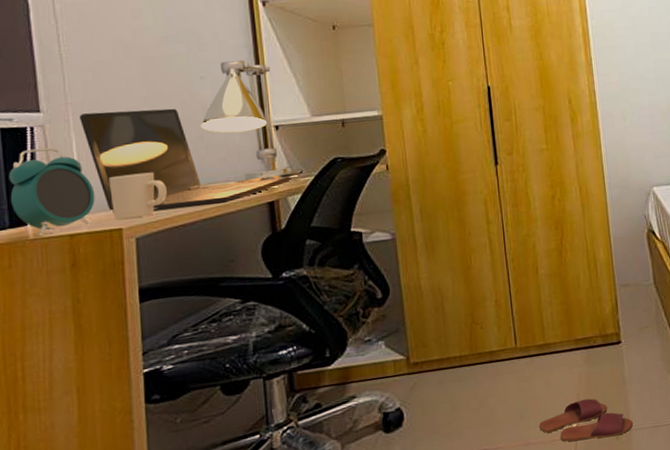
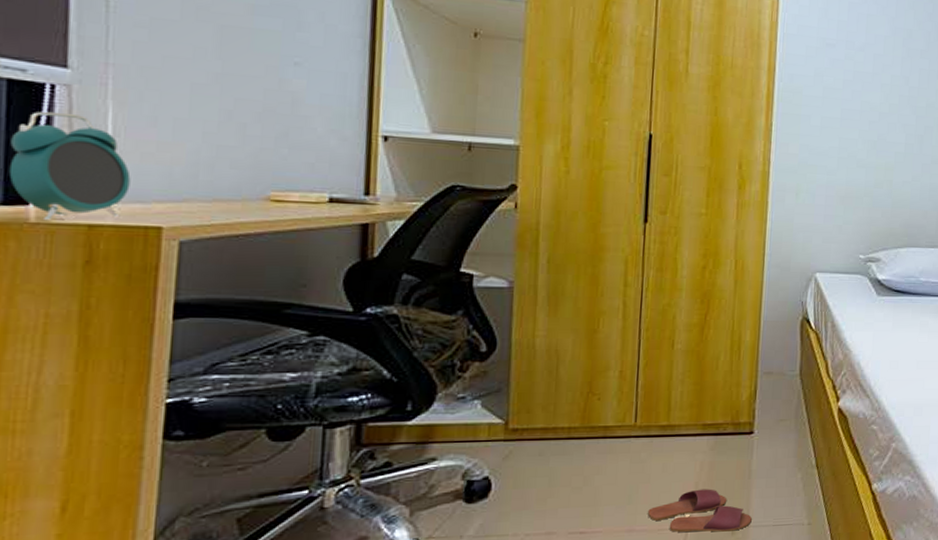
laptop: present [79,108,290,214] -> none [121,79,394,217]
mug: present [109,172,168,220] -> none [152,162,231,218]
desk lamp: present [200,60,304,184] -> none [286,48,412,199]

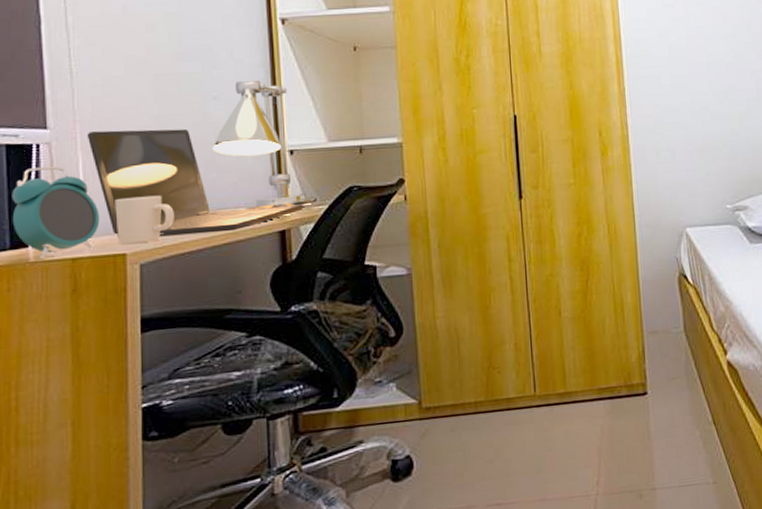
laptop: none [121,79,394,217] -> present [86,129,303,238]
mug: none [152,162,231,218] -> present [115,195,175,245]
desk lamp: none [286,48,412,199] -> present [212,80,318,211]
slippers: present [648,489,752,532] -> none [557,453,657,499]

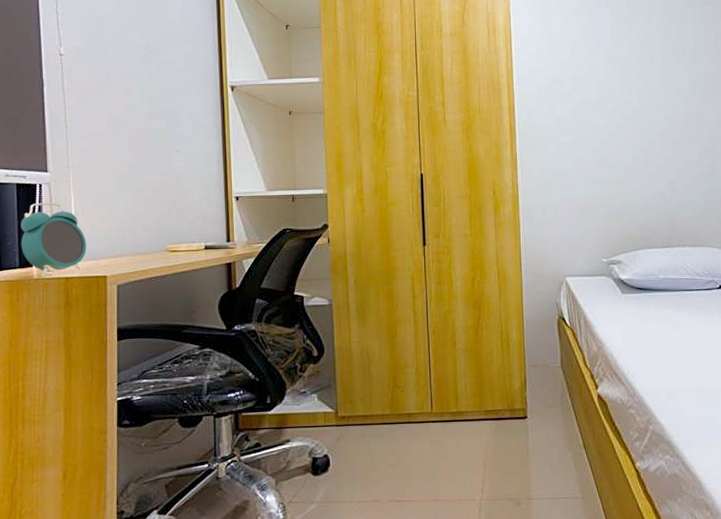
laptop: present [86,129,303,238] -> none [77,175,246,264]
mug: present [115,195,175,245] -> none [98,229,145,269]
desk lamp: present [212,80,318,211] -> none [174,137,258,245]

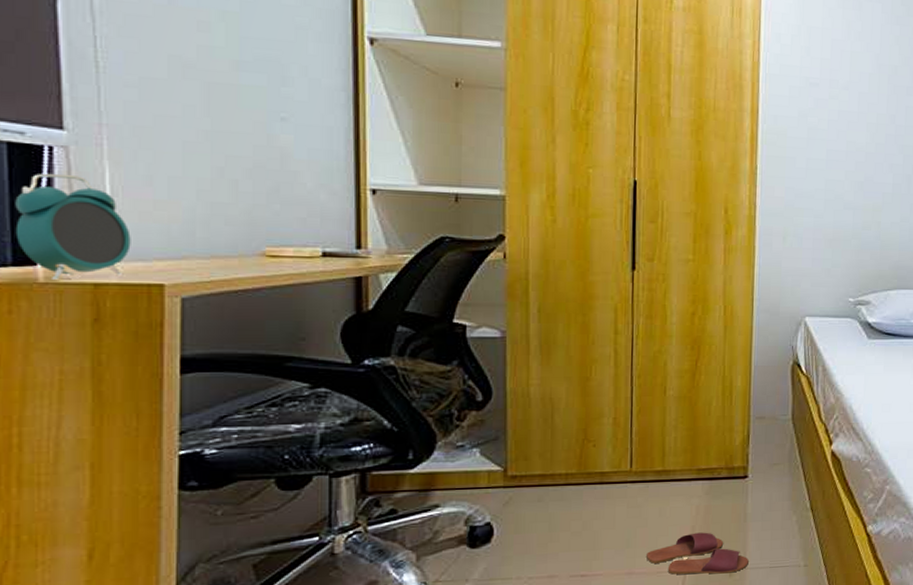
slippers: none [448,466,533,503] -> present [647,532,749,575]

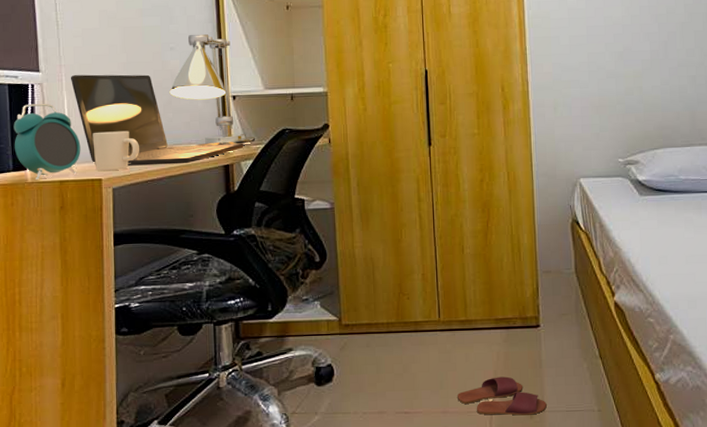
laptop: none [116,139,385,272] -> present [70,74,244,166]
mug: none [151,221,228,275] -> present [92,131,140,172]
desk lamp: none [277,103,403,252] -> present [169,34,256,147]

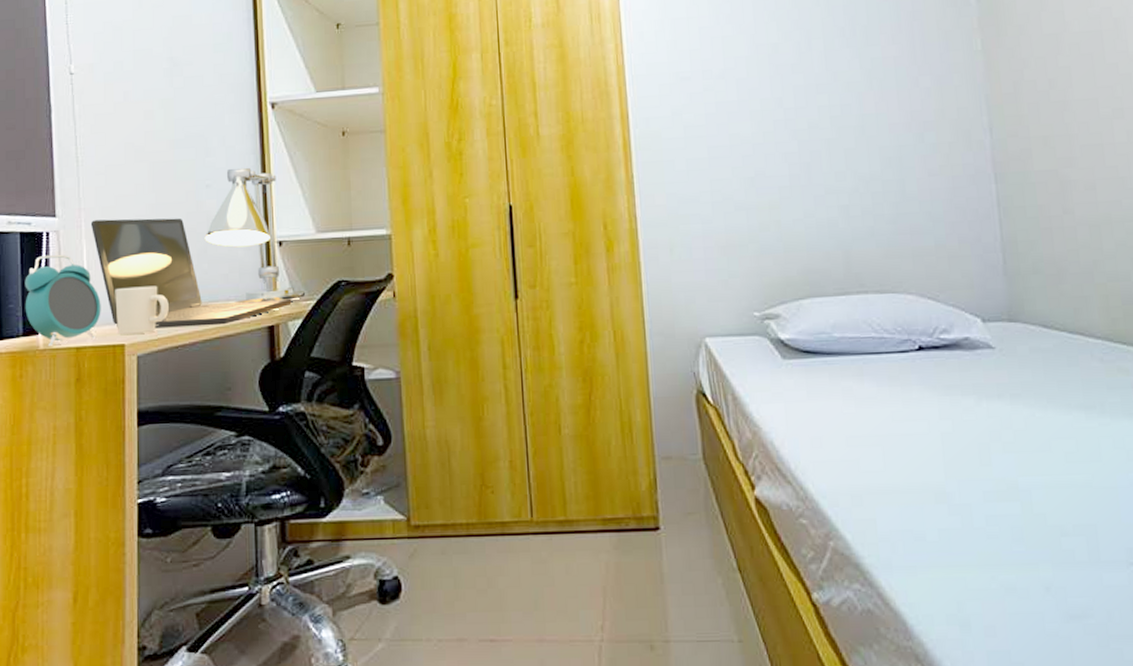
slippers: present [457,376,547,416] -> none [557,594,671,646]

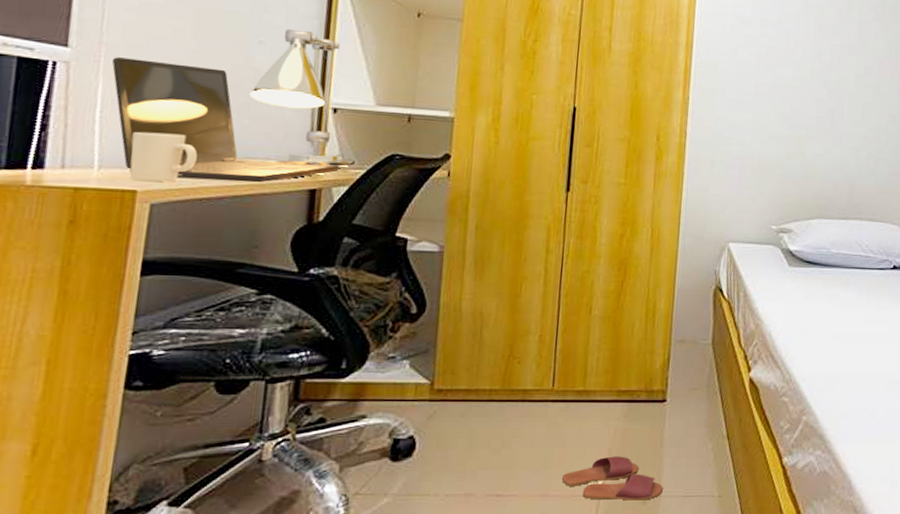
alarm clock: present [25,254,101,349] -> none [12,85,114,186]
slippers: none [557,594,671,646] -> present [562,456,663,501]

